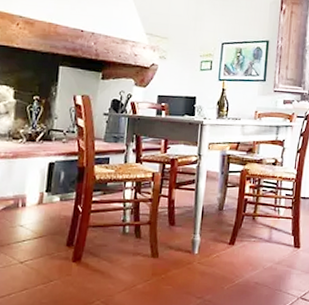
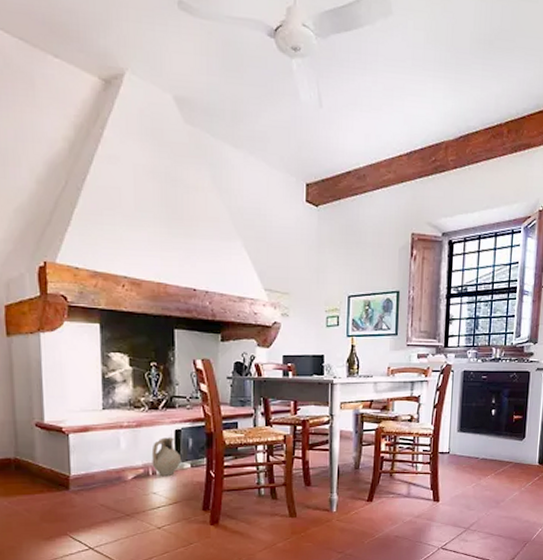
ceramic jug: none [22,170,52,210] -> present [151,437,182,477]

